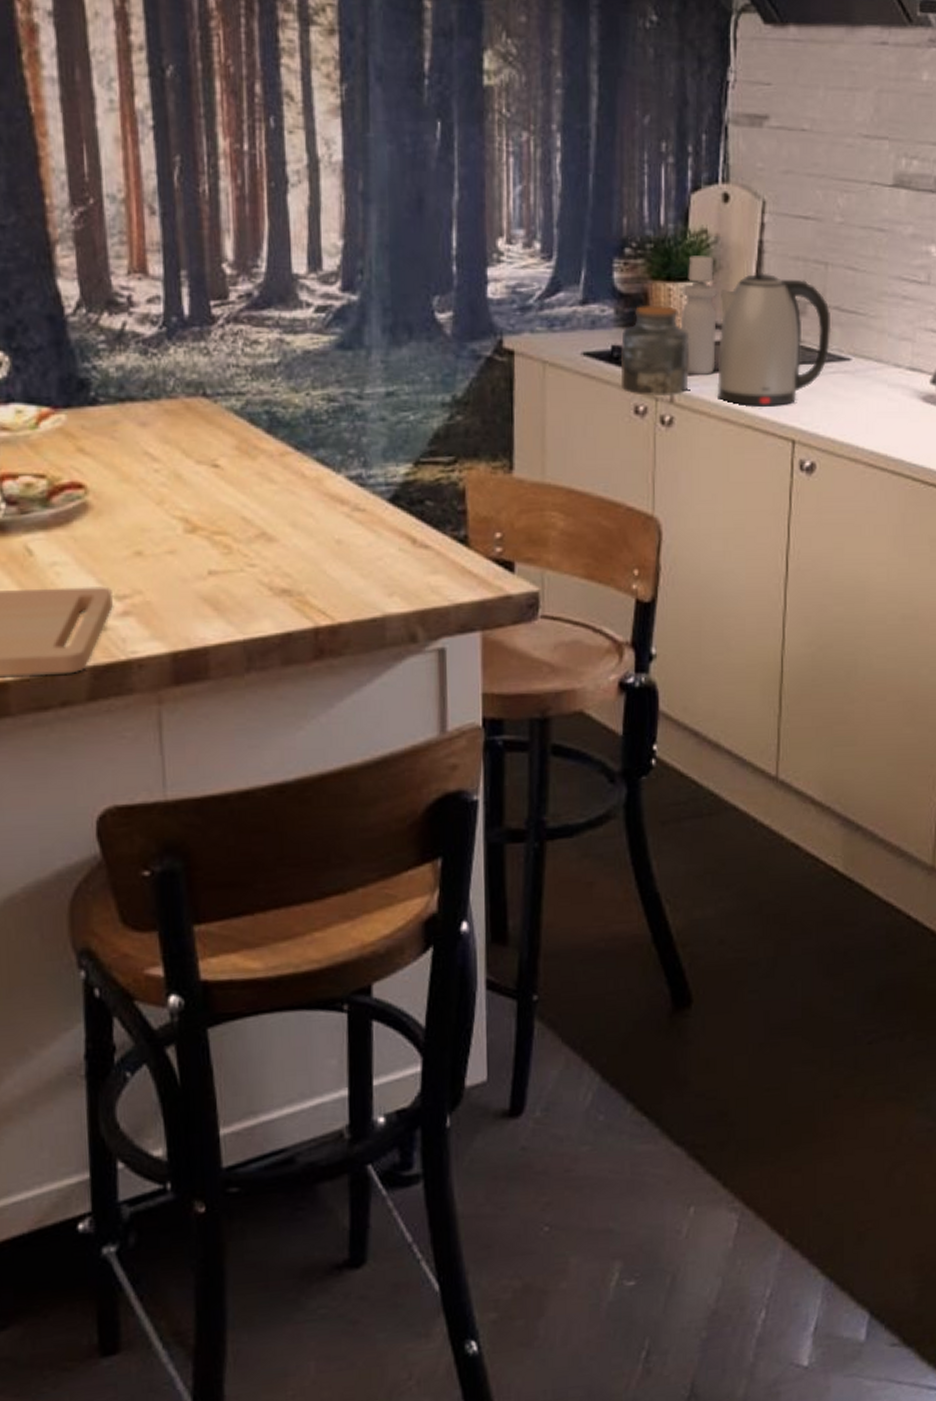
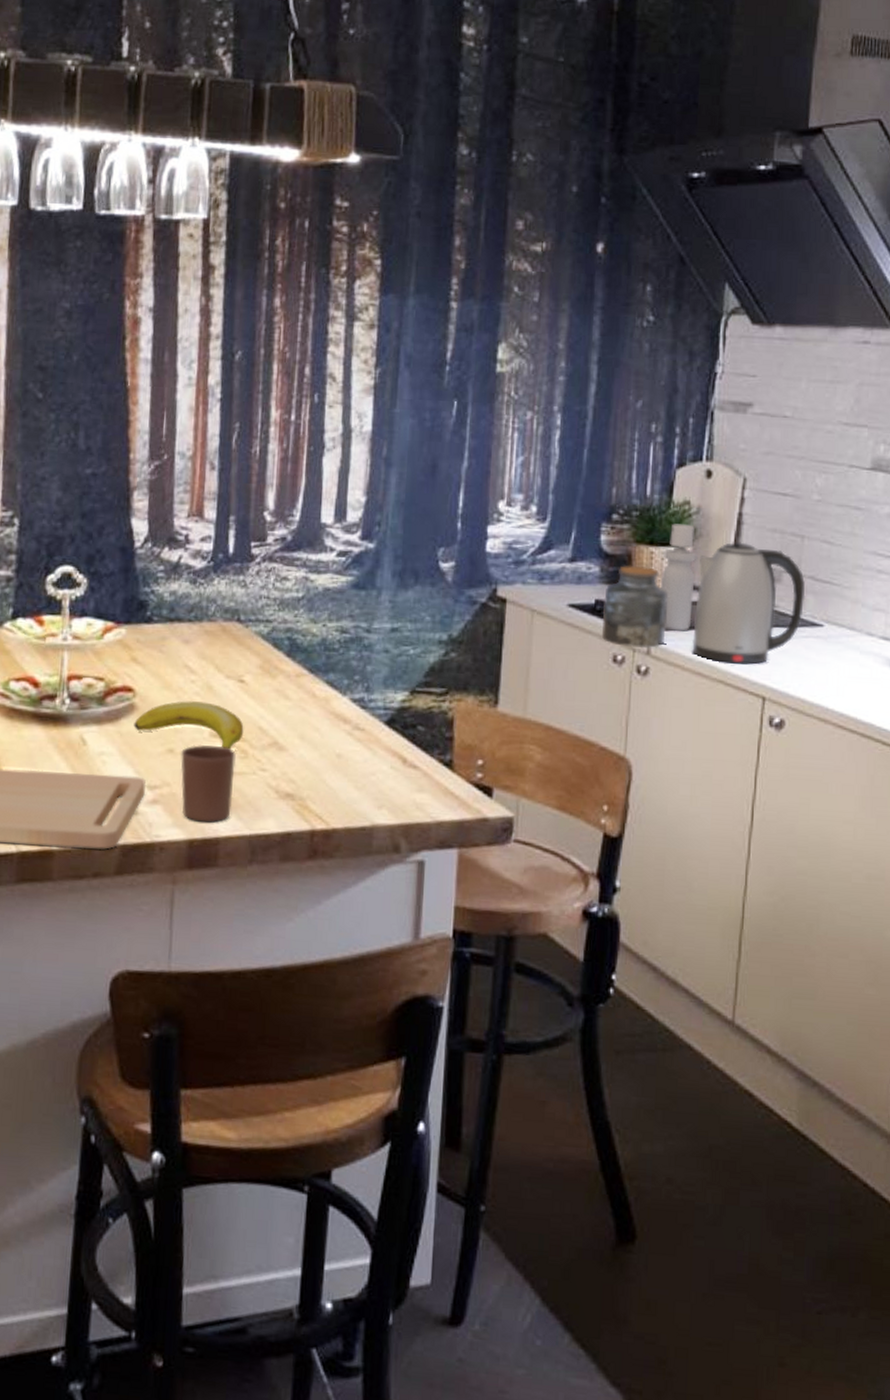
banana: none [89,493,225,546] -> present [134,701,244,750]
mug: none [150,542,219,631] -> present [180,745,236,823]

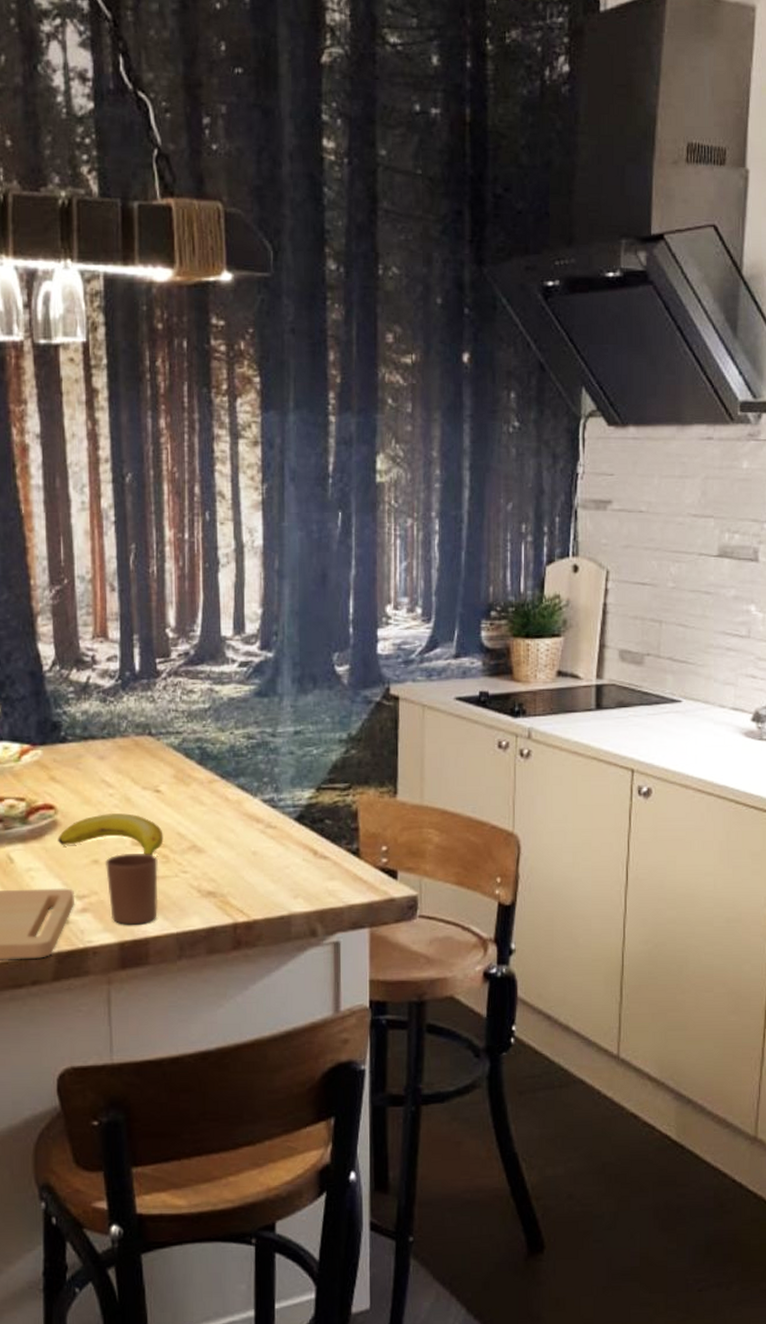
jar: present [601,565,669,649] -> none [486,657,545,734]
spray bottle: present [661,524,696,631] -> none [538,617,568,715]
kettle: present [691,542,806,665] -> none [567,630,665,741]

